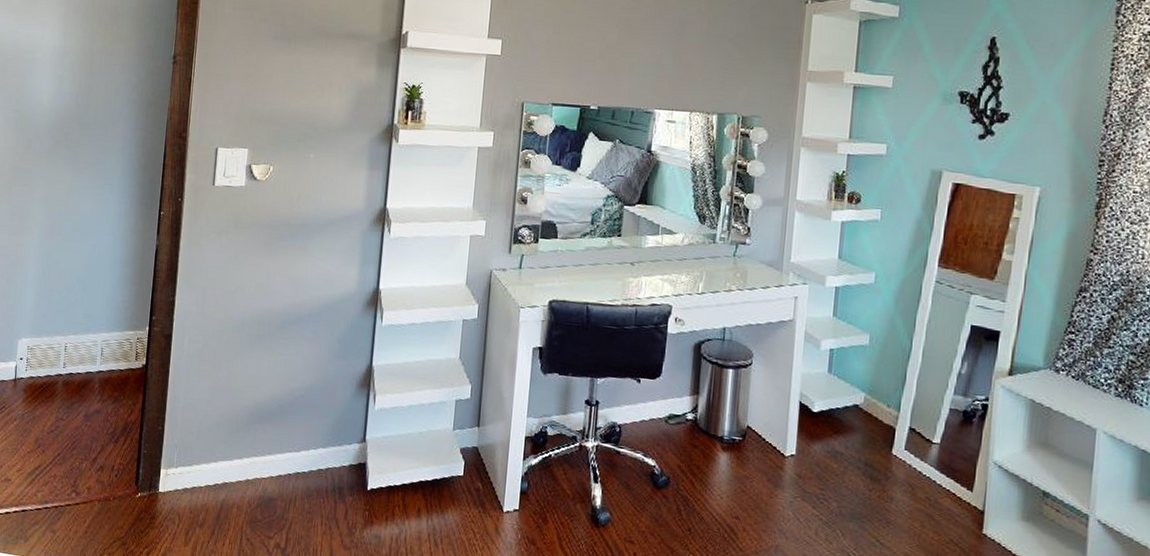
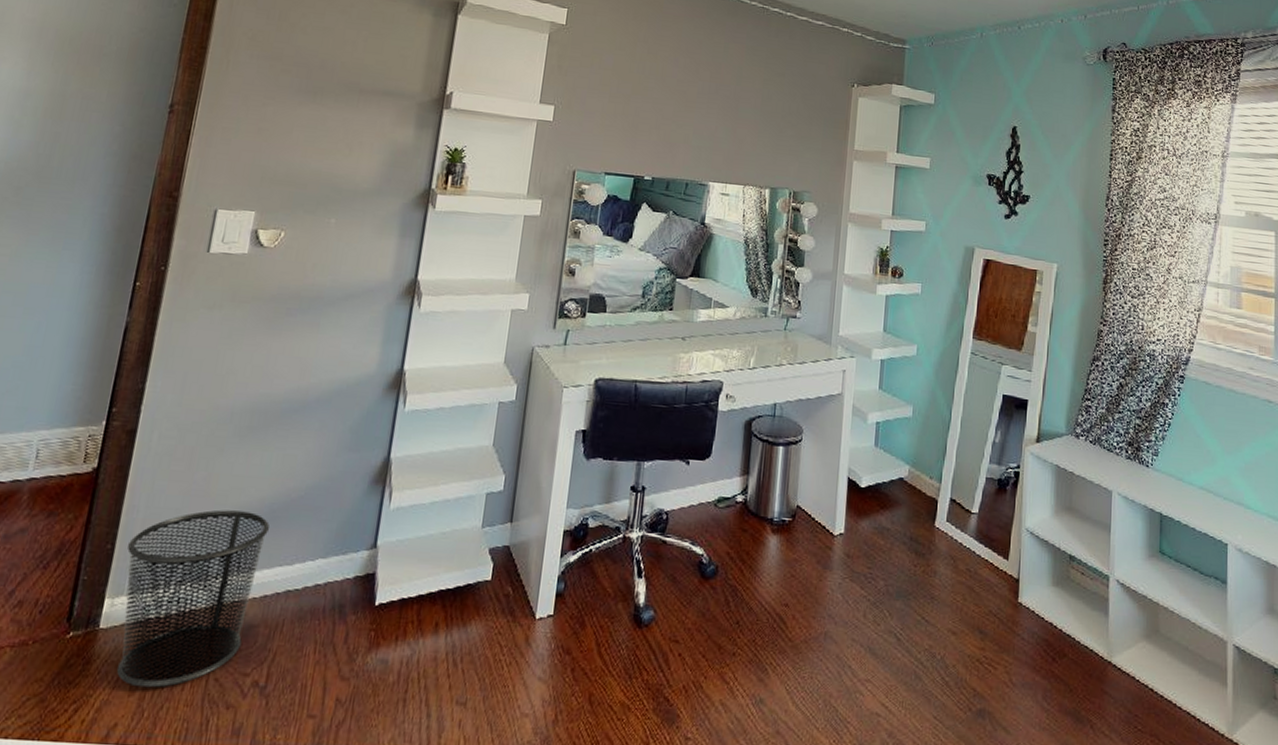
waste bin: none [174,403,279,542] -> present [116,510,270,688]

